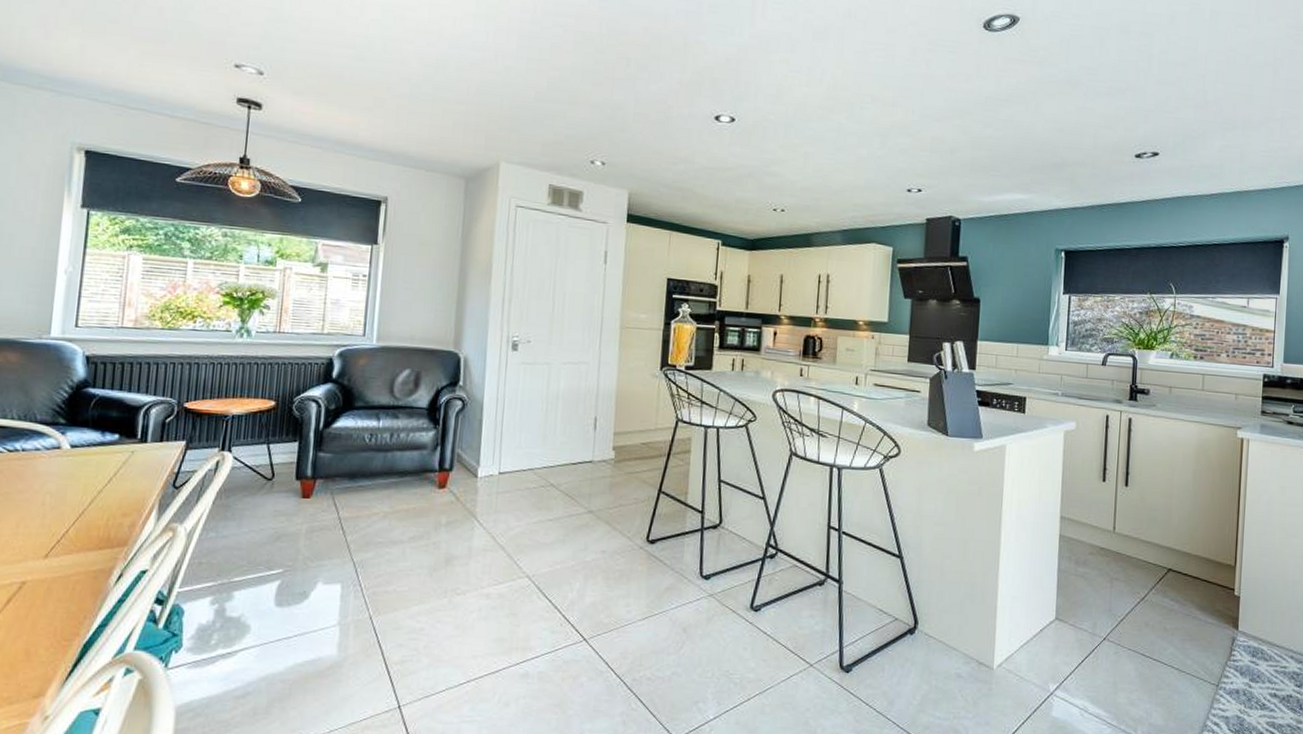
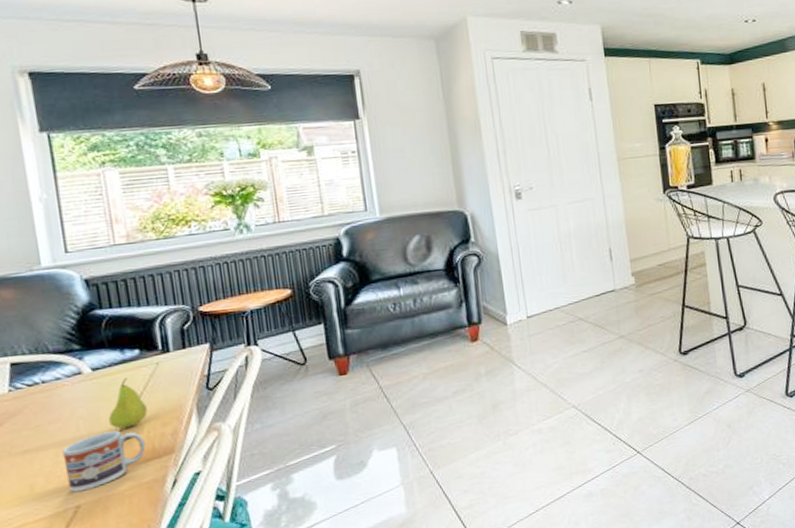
cup: none [20,511,103,568] -> present [62,430,146,493]
fruit: none [74,461,113,512] -> present [109,378,148,429]

